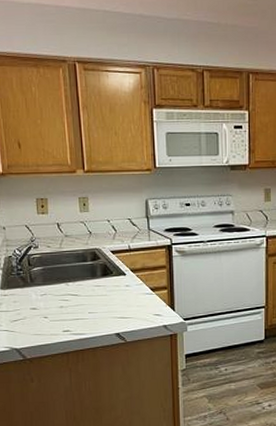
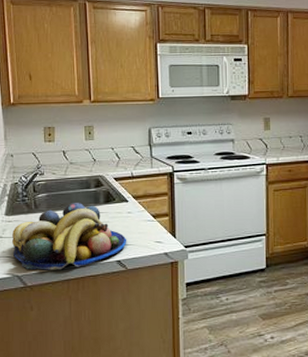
fruit bowl: none [9,276,126,343] -> present [12,203,127,270]

